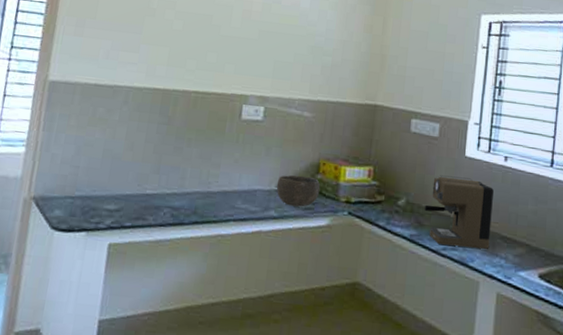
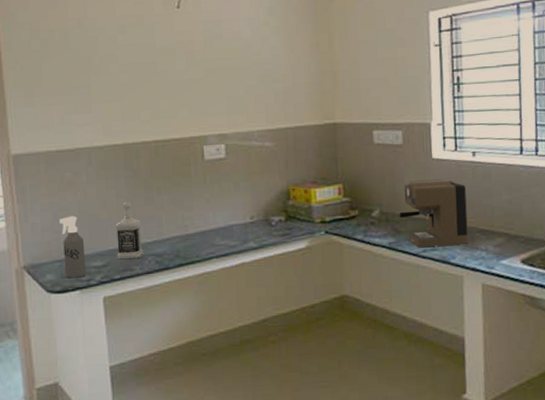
spray bottle: none [74,152,102,219] -> present [59,215,87,278]
bottle: none [132,147,165,209] -> present [115,201,143,260]
bowl: present [276,175,321,207] -> none [251,204,294,235]

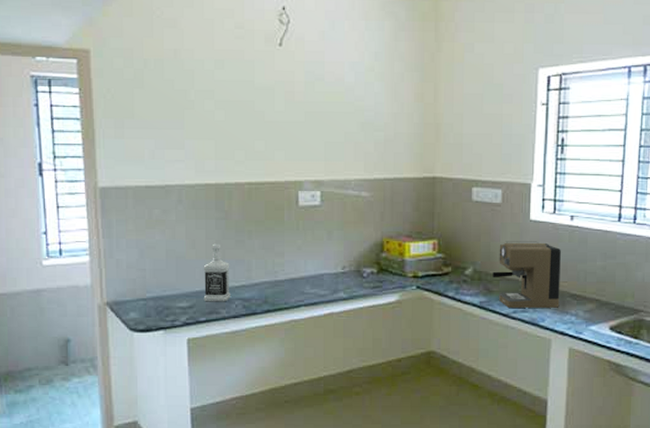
spray bottle: present [59,215,87,278] -> none [146,254,171,318]

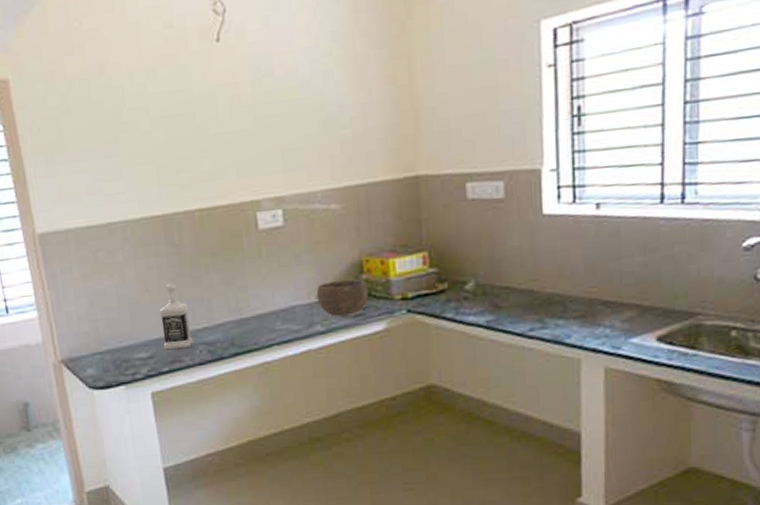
bowl: none [342,256,386,286] -> present [316,278,369,316]
coffee maker: present [492,241,561,308] -> none [499,240,589,325]

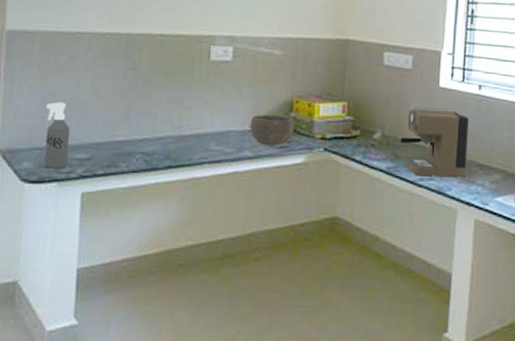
spray bottle: none [96,301,131,373] -> present [43,102,70,169]
bottle: present [159,283,193,350] -> none [103,94,135,155]
coffee maker: none [499,240,589,325] -> present [400,107,469,177]

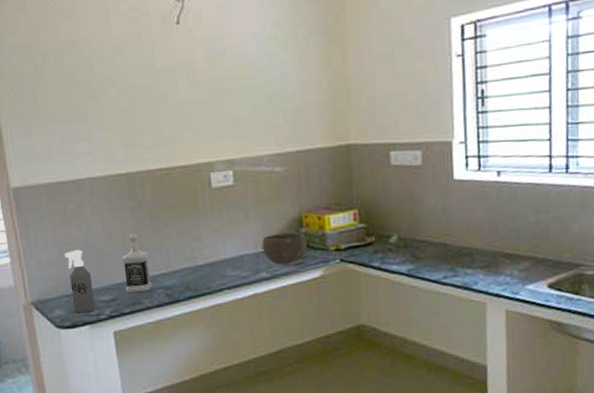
bottle: none [103,94,135,155] -> present [122,233,152,294]
coffee maker: present [400,107,469,177] -> none [418,201,492,273]

